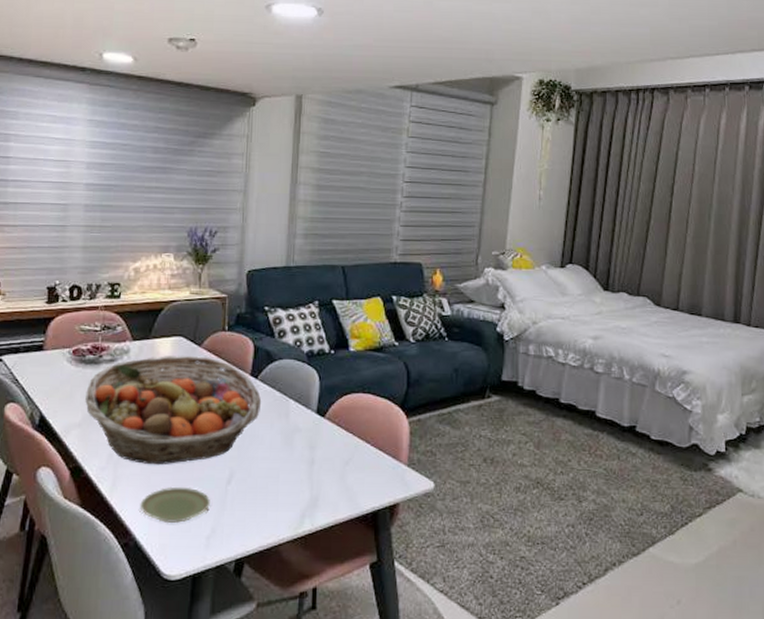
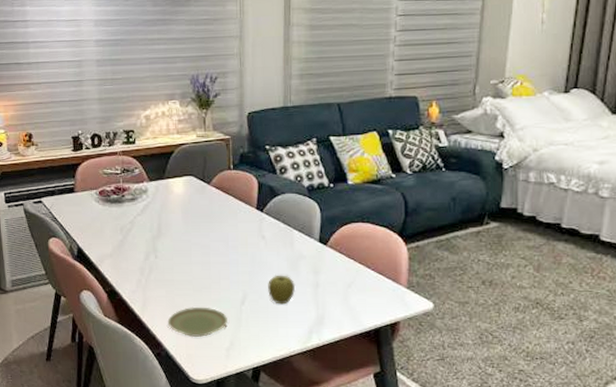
fruit basket: present [85,356,262,464] -> none [113,193,268,288]
apple: none [258,450,288,484] -> present [268,275,295,305]

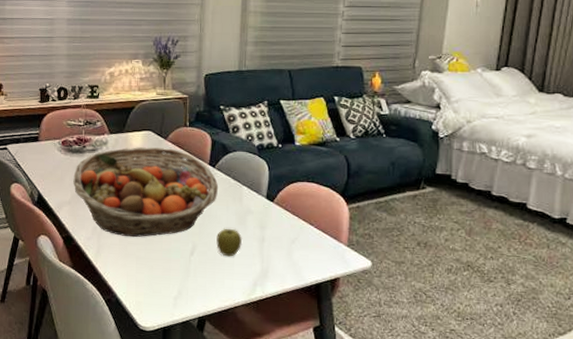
fruit basket: none [113,193,268,288] -> present [73,147,219,237]
plate: present [167,306,227,338] -> none [119,255,177,286]

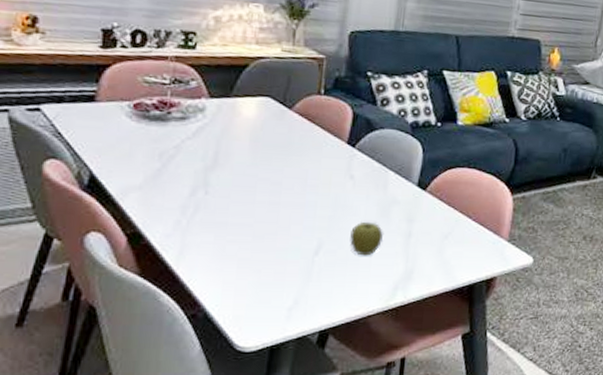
fruit basket: present [73,147,219,237] -> none [148,117,358,233]

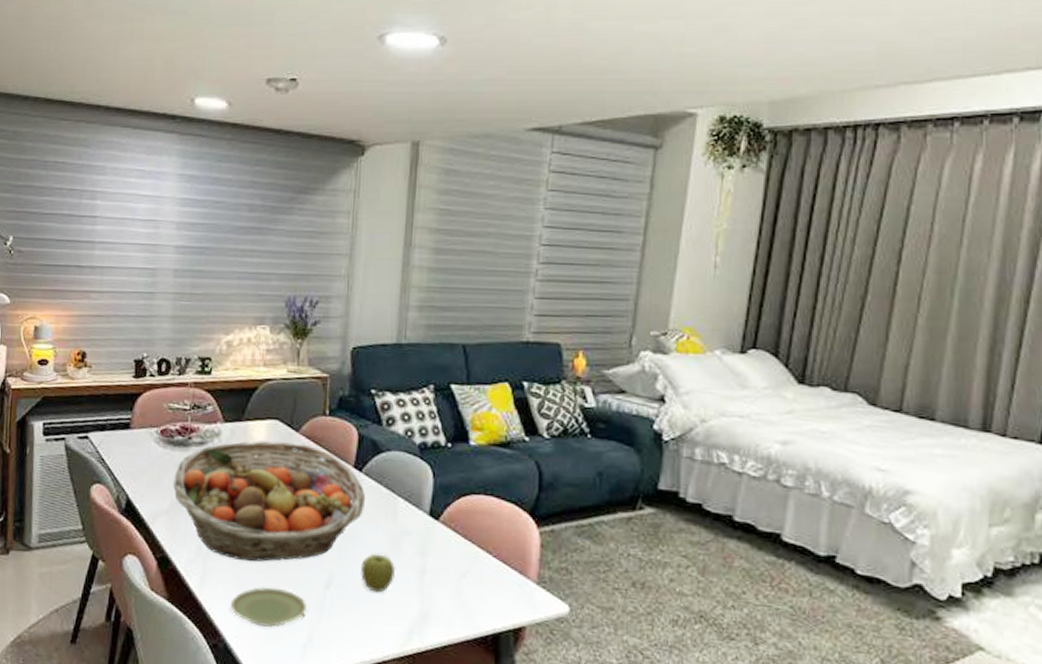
fruit basket: none [148,117,358,233] -> present [173,441,366,562]
plate: none [211,256,294,295] -> present [230,586,307,627]

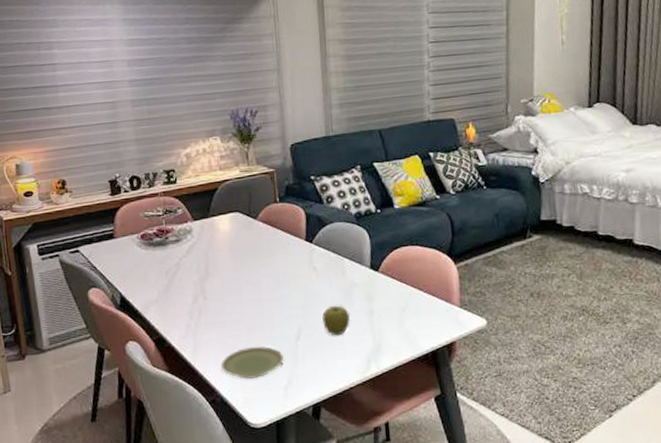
fruit basket: present [173,441,366,562] -> none [158,228,319,330]

